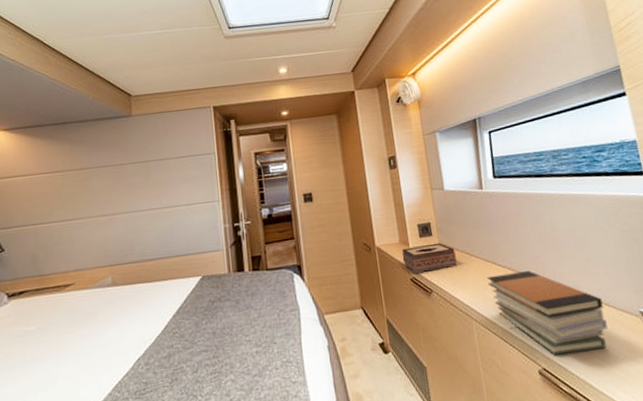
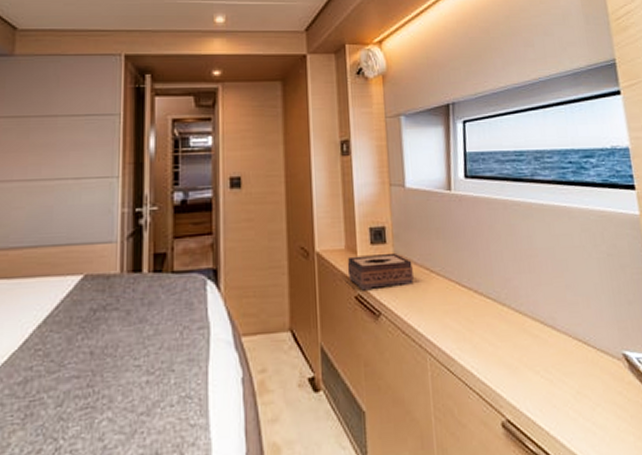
book stack: present [486,271,608,356] -> none [447,295,585,404]

